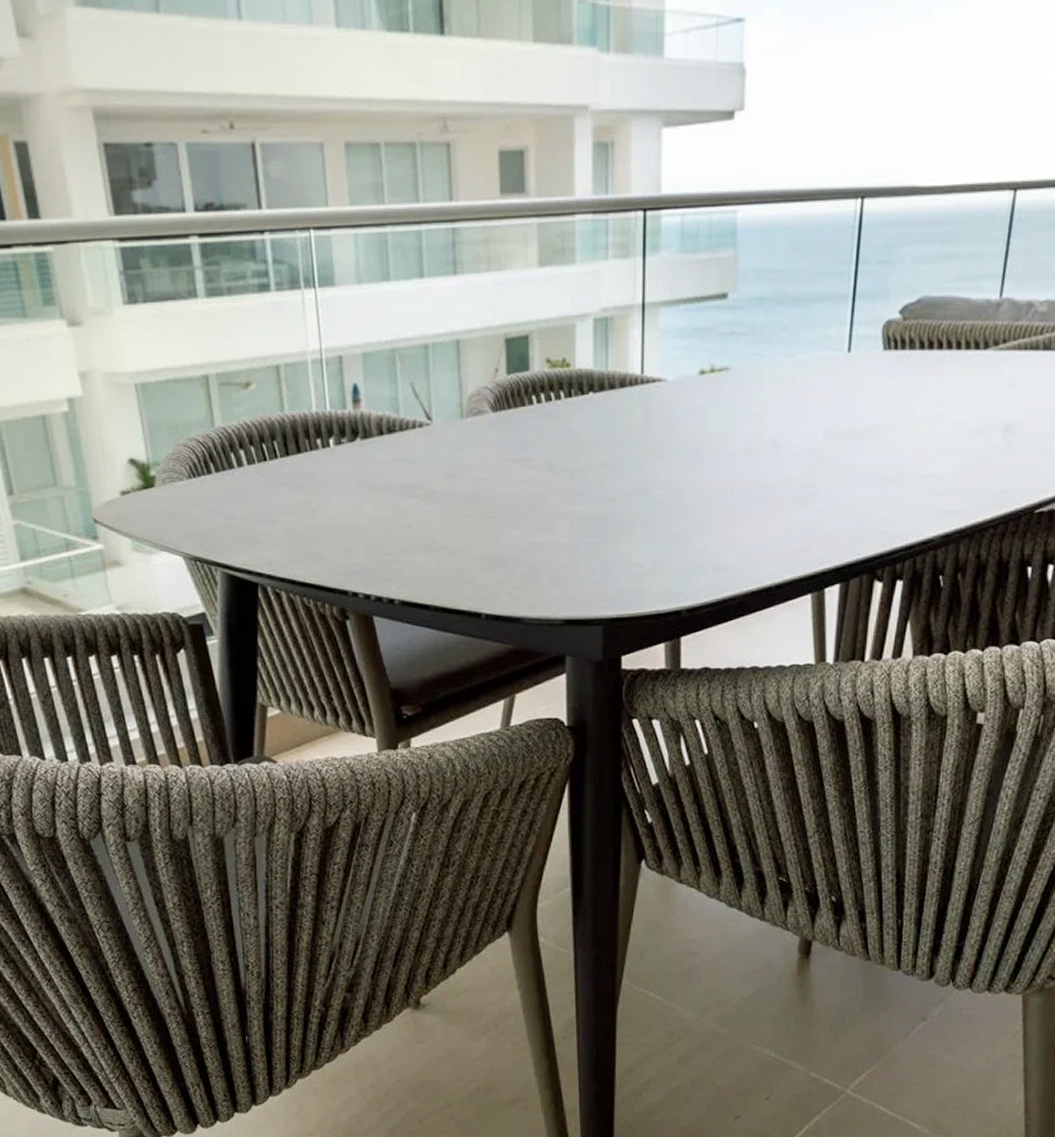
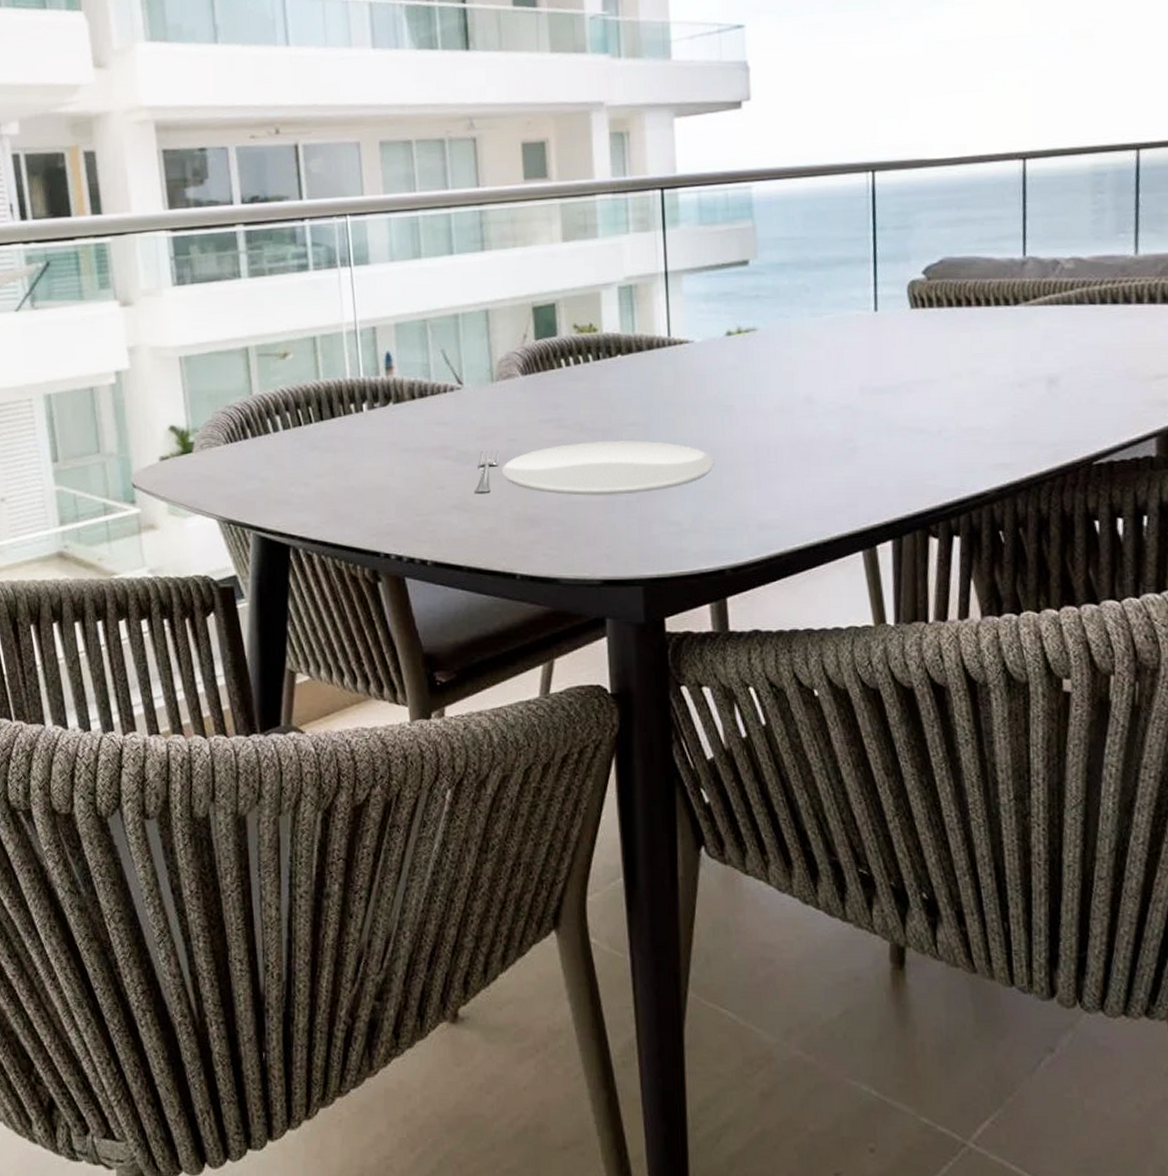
fork: none [441,489,468,534] -> present [473,450,500,494]
plate: none [469,482,679,537] -> present [501,441,715,496]

